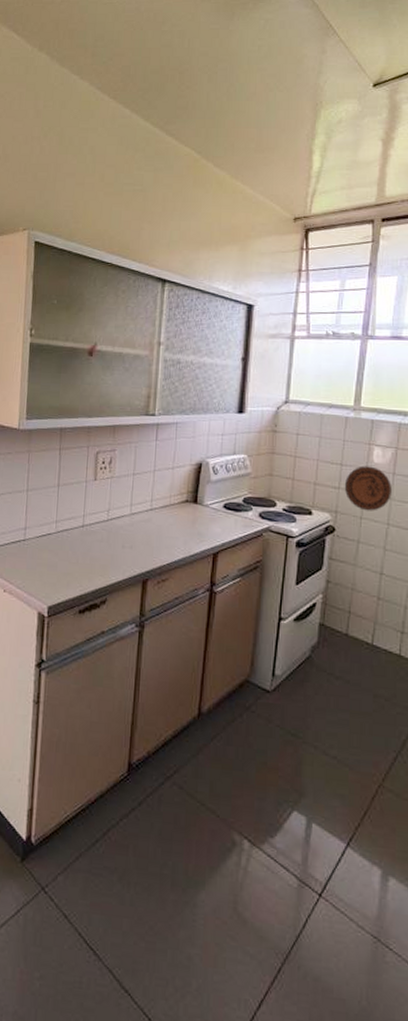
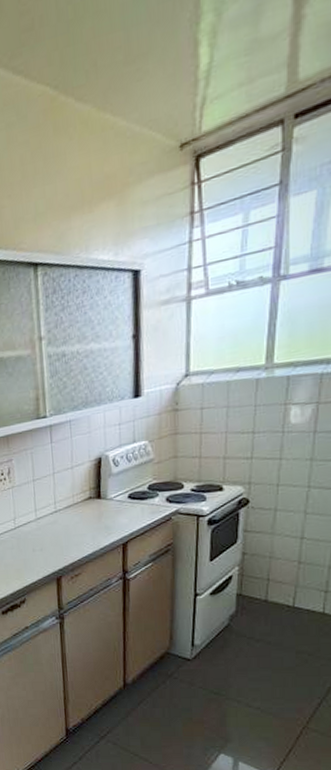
decorative plate: present [344,465,391,511] -> none [257,428,312,477]

